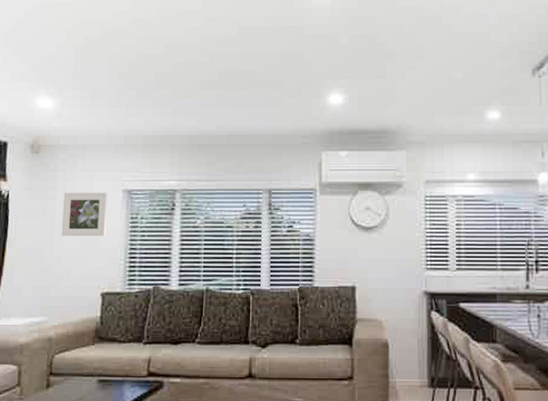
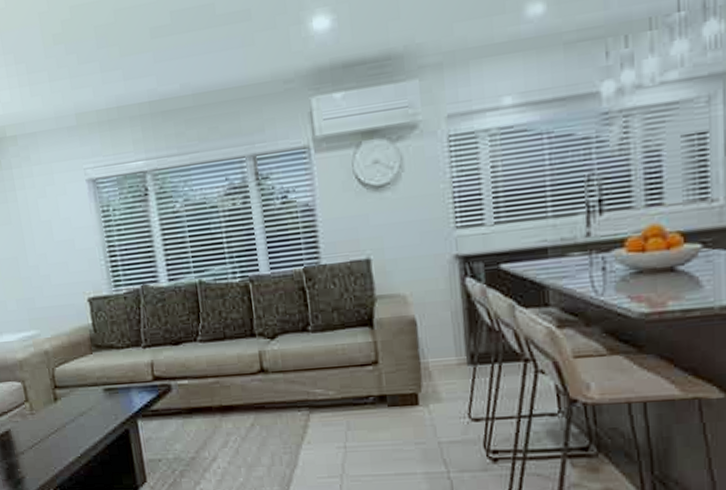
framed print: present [61,192,108,237] -> none [24,185,80,242]

